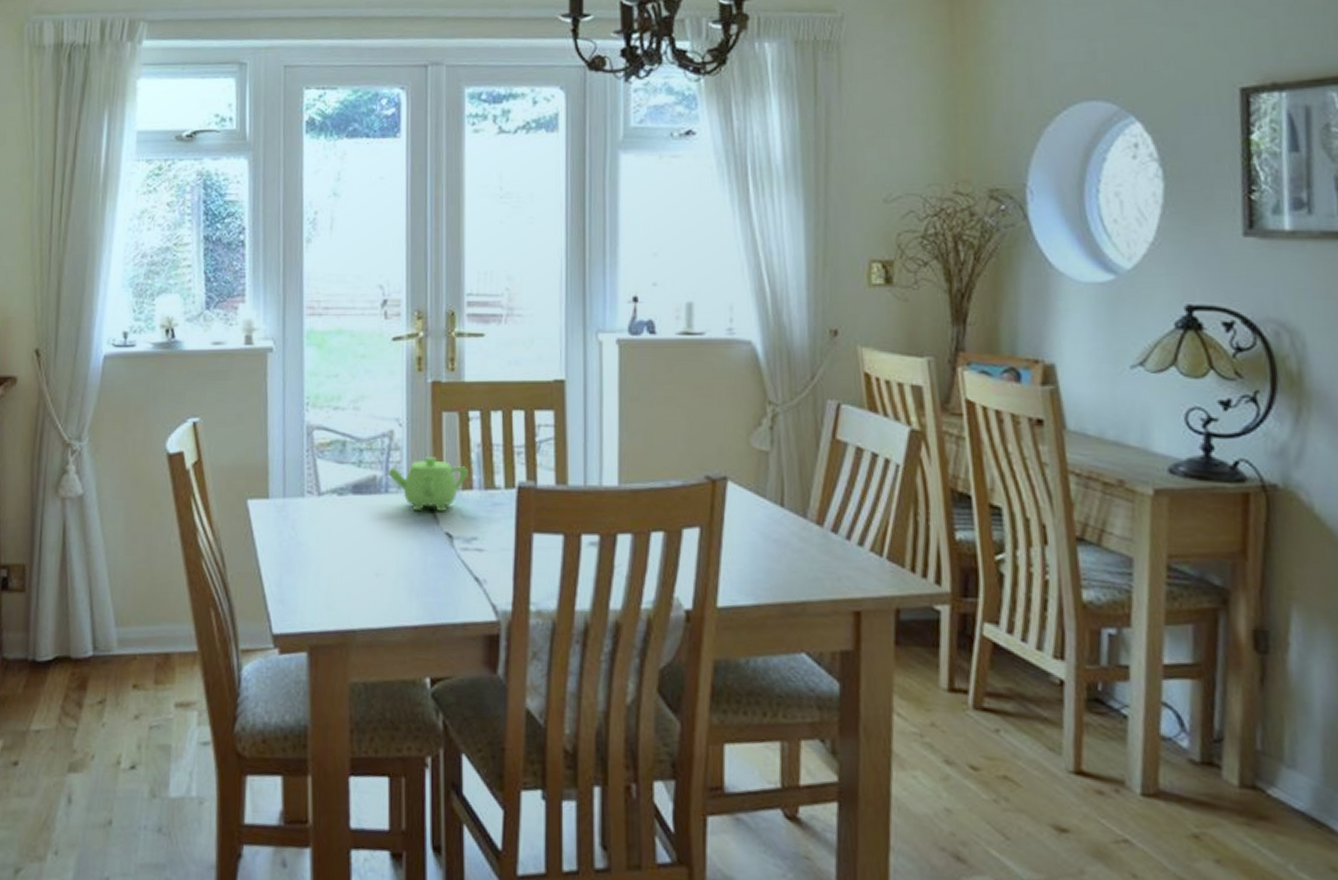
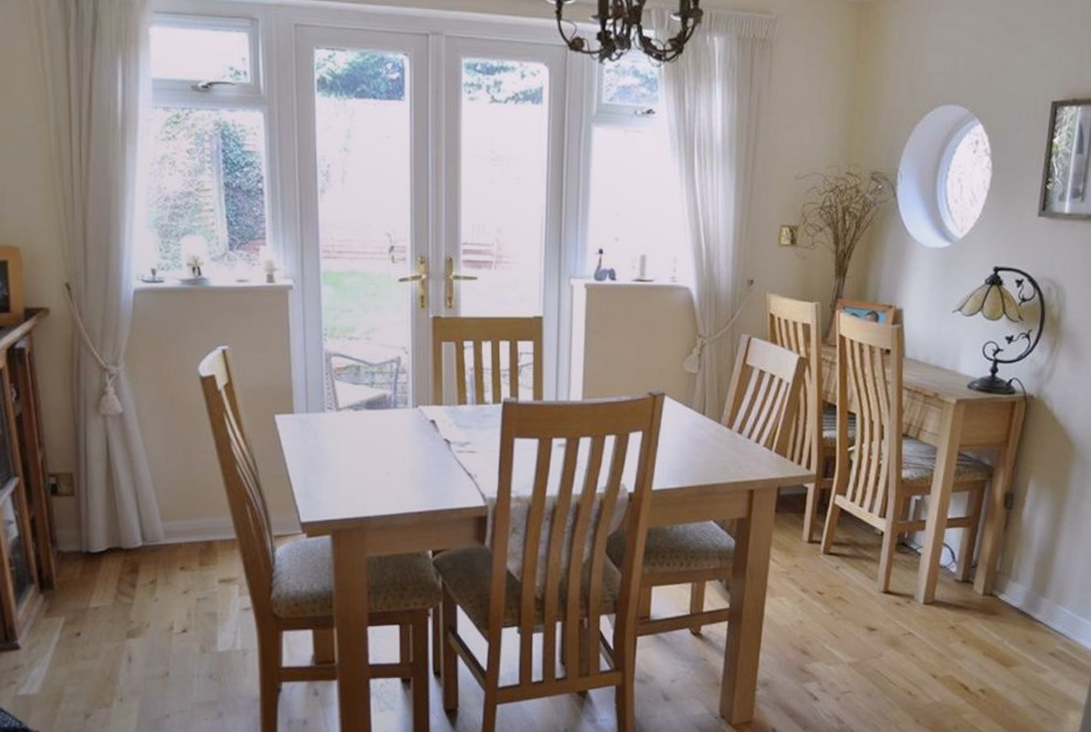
teapot: present [388,457,468,511] -> none [396,379,463,422]

